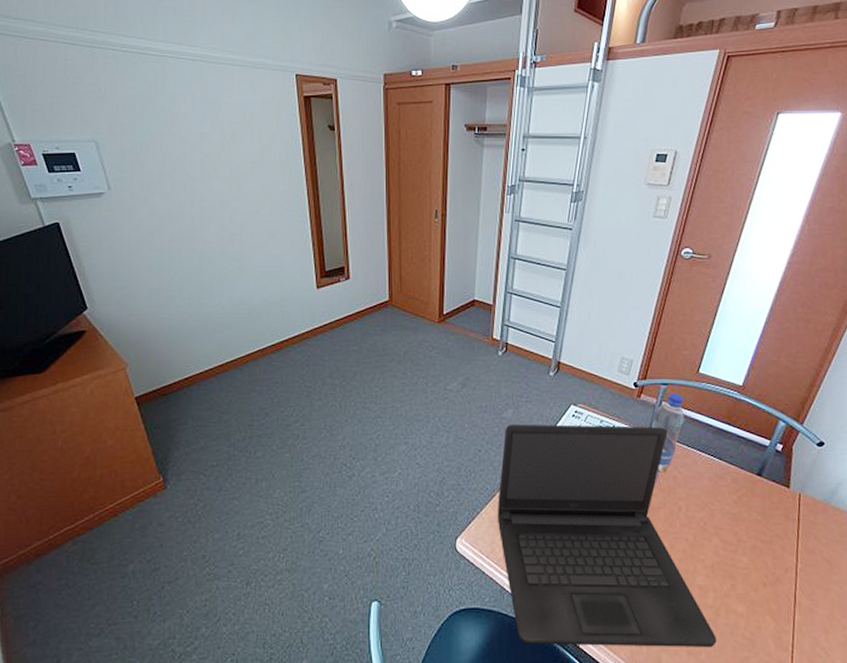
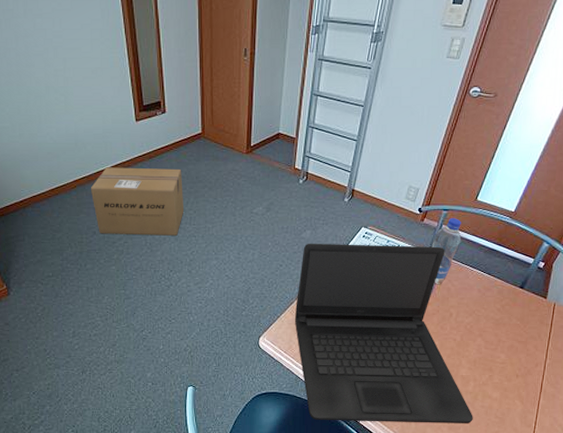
box: none [264,339,369,417] -> present [90,167,184,236]

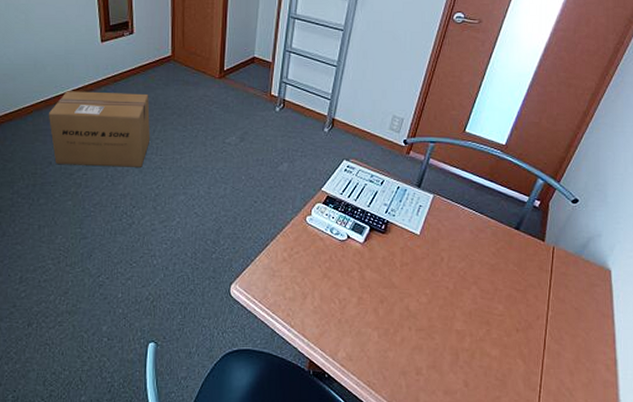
laptop: present [294,243,473,423] -> none [270,177,471,387]
bottle: present [432,218,462,285] -> none [419,151,451,225]

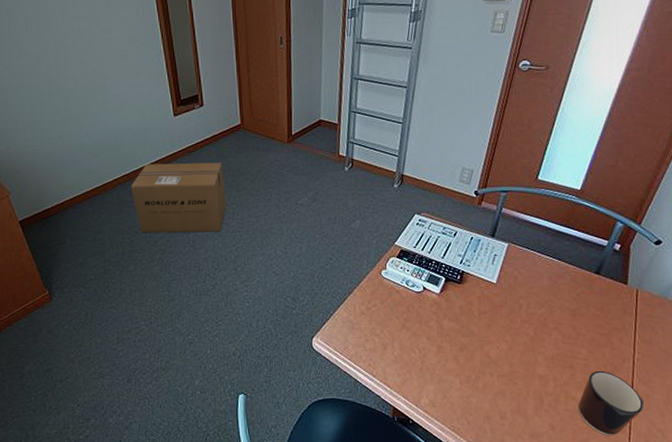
mug: none [492,327,555,394] -> present [578,370,644,436]

